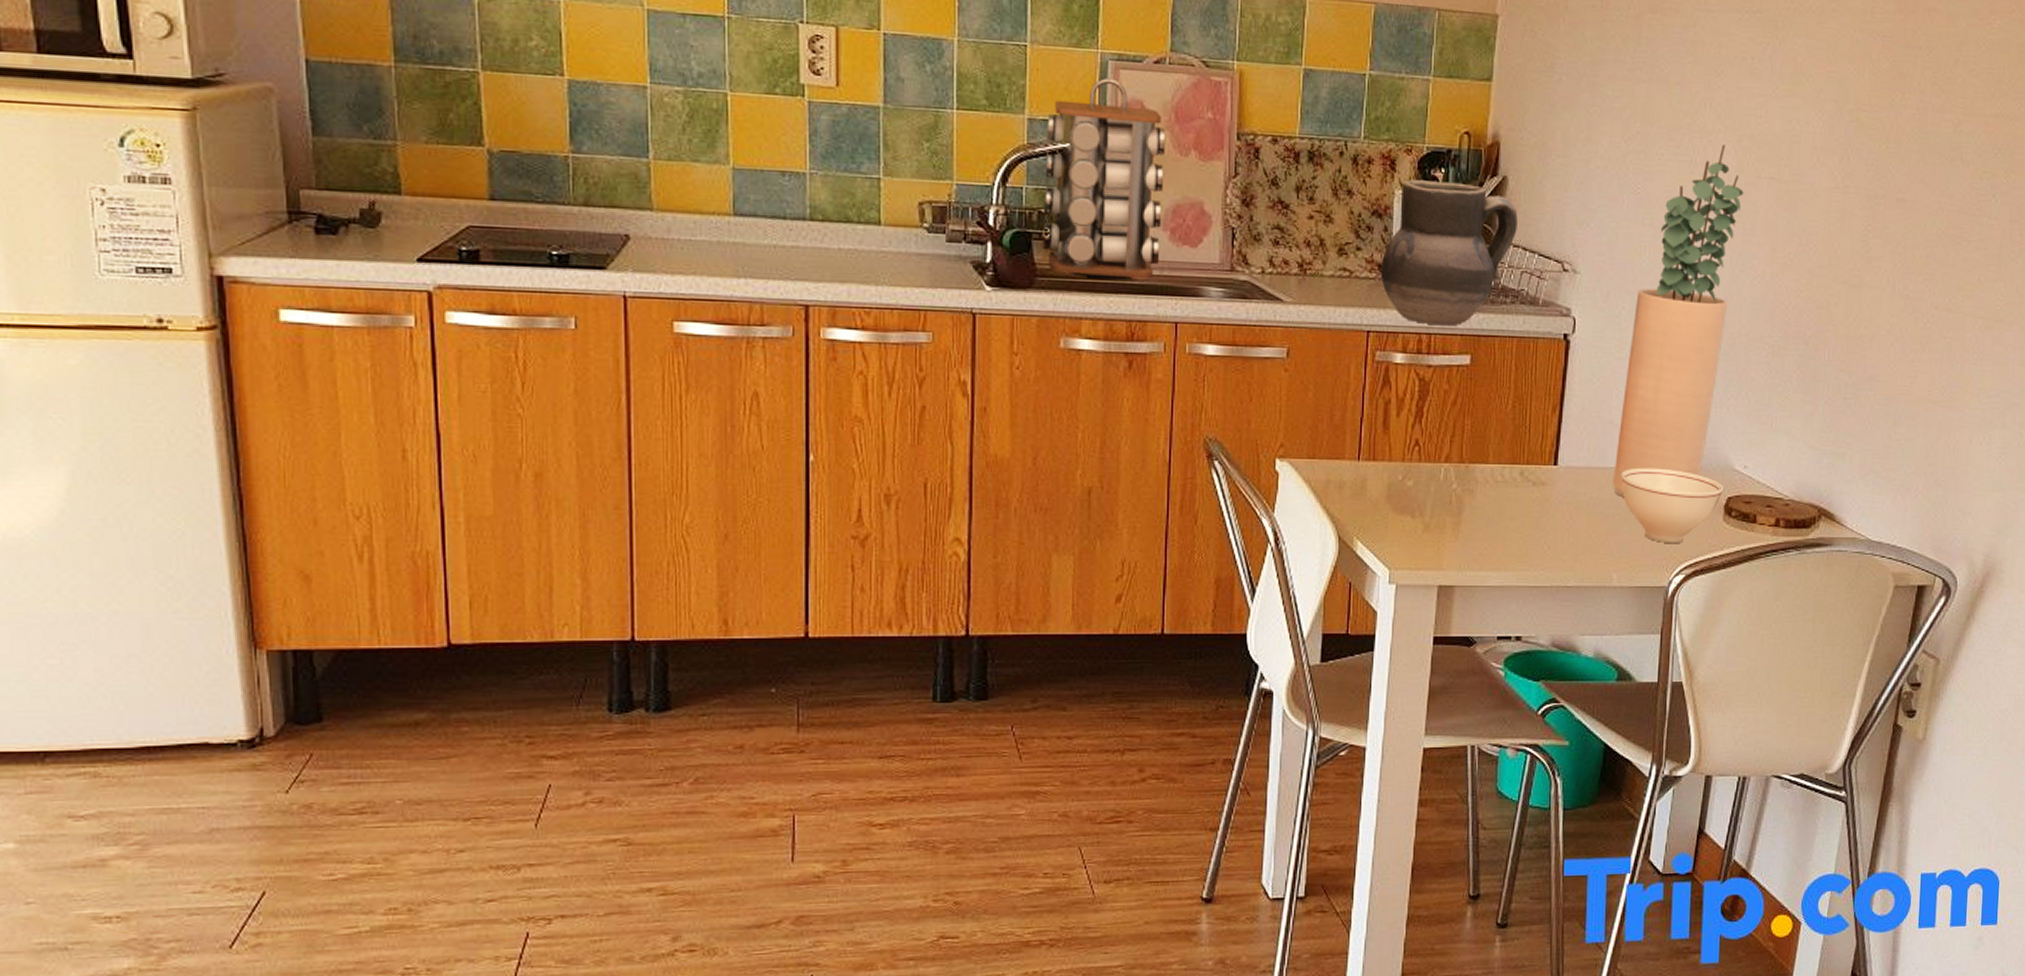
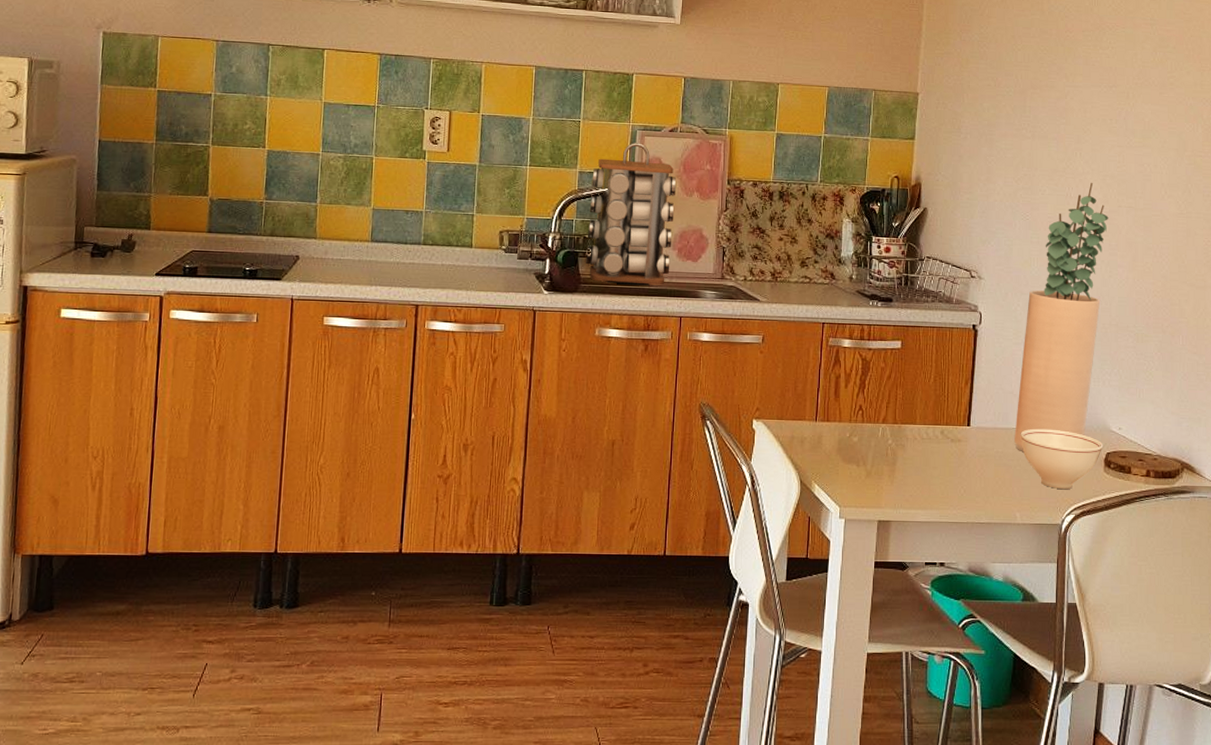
ceramic jug: present [1380,179,1518,326] -> none [832,211,935,319]

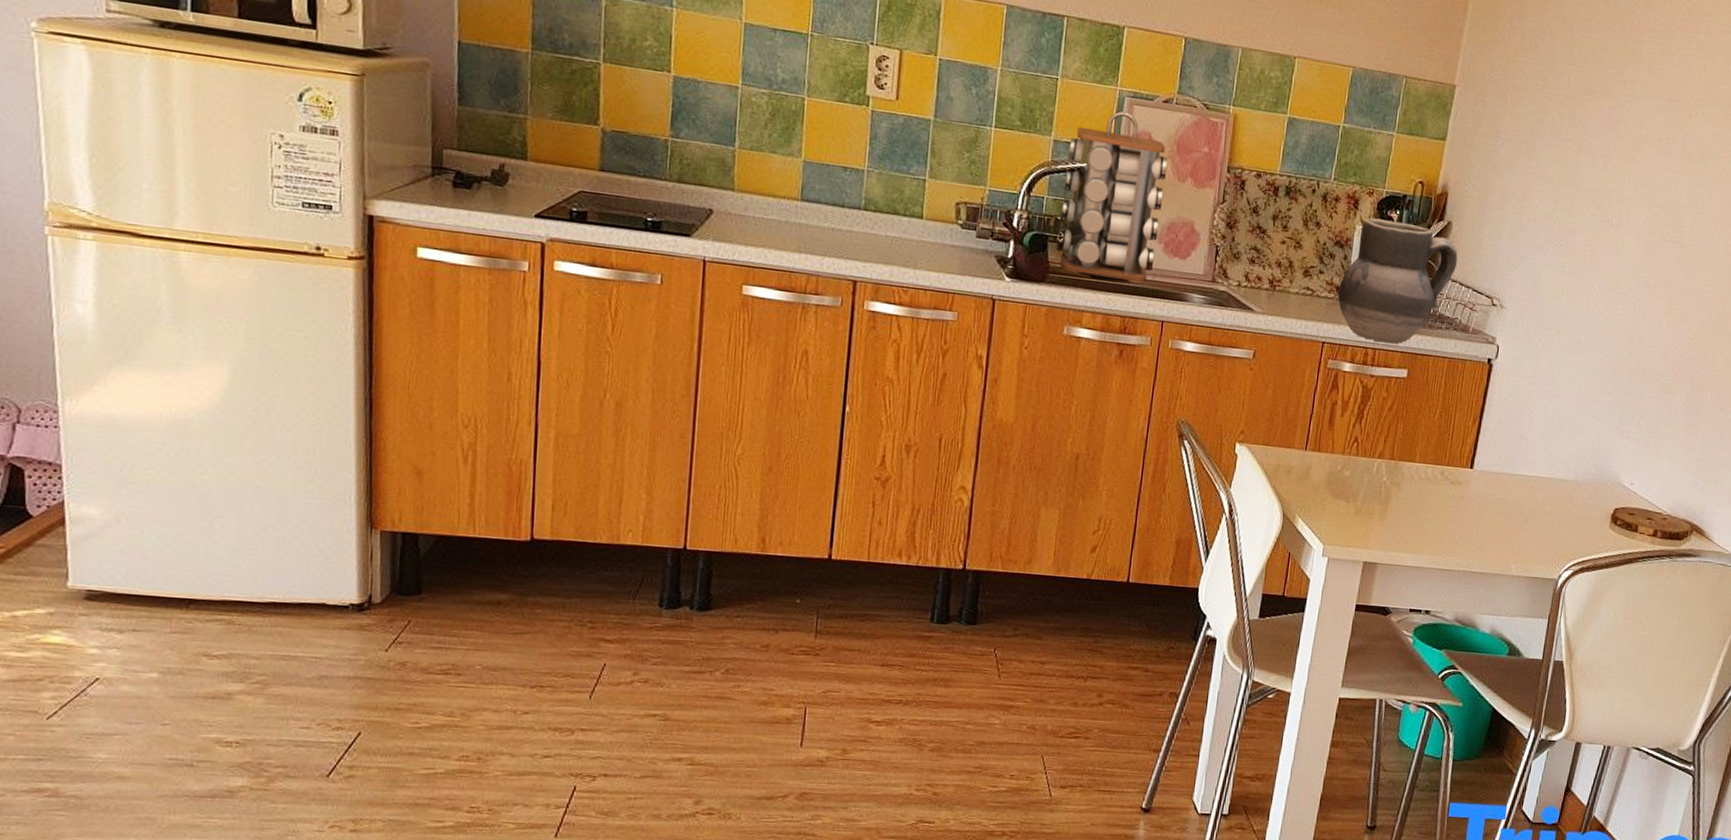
ceramic jug: none [832,211,935,319] -> present [1337,217,1458,344]
vase: present [1014,183,1109,451] -> none [1518,210,1651,500]
bowl: present [1020,428,1103,490] -> none [1525,476,1613,544]

